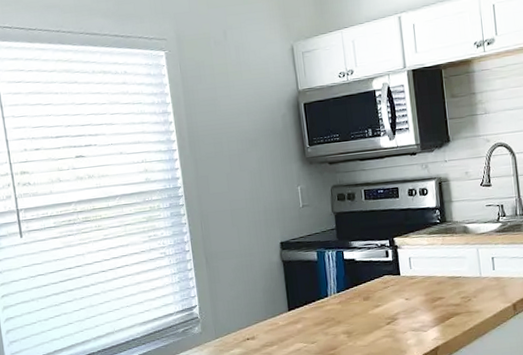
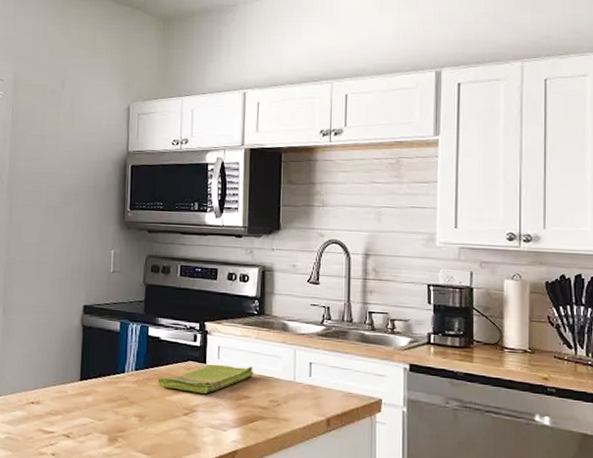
dish towel: none [358,270,444,303] -> present [157,364,254,394]

